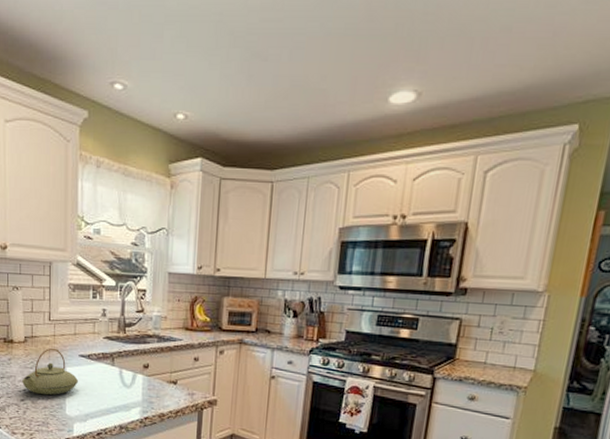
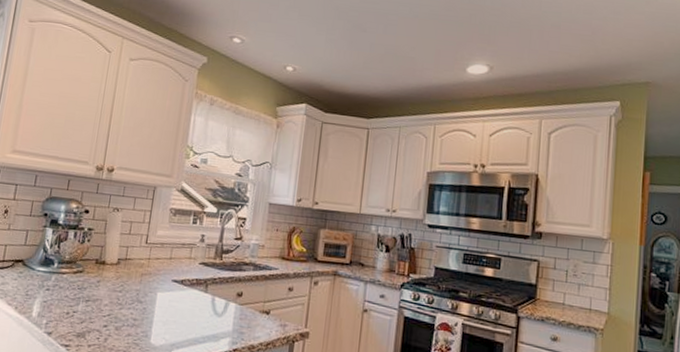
teapot: present [22,347,78,396] -> none [108,271,168,322]

